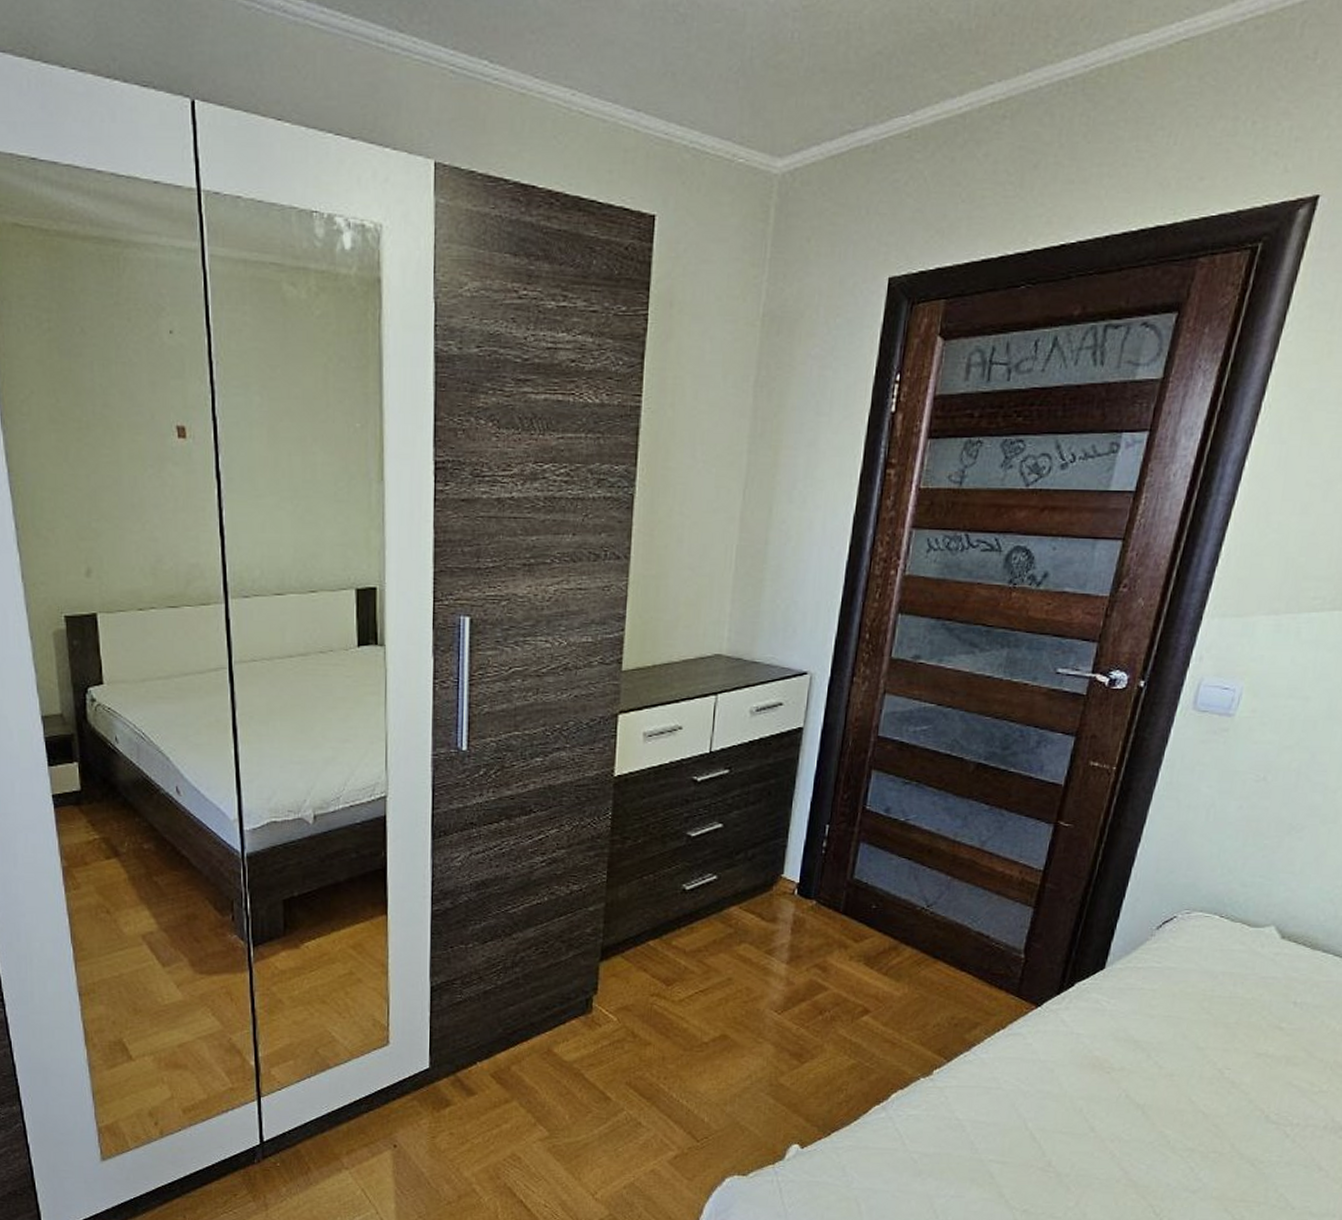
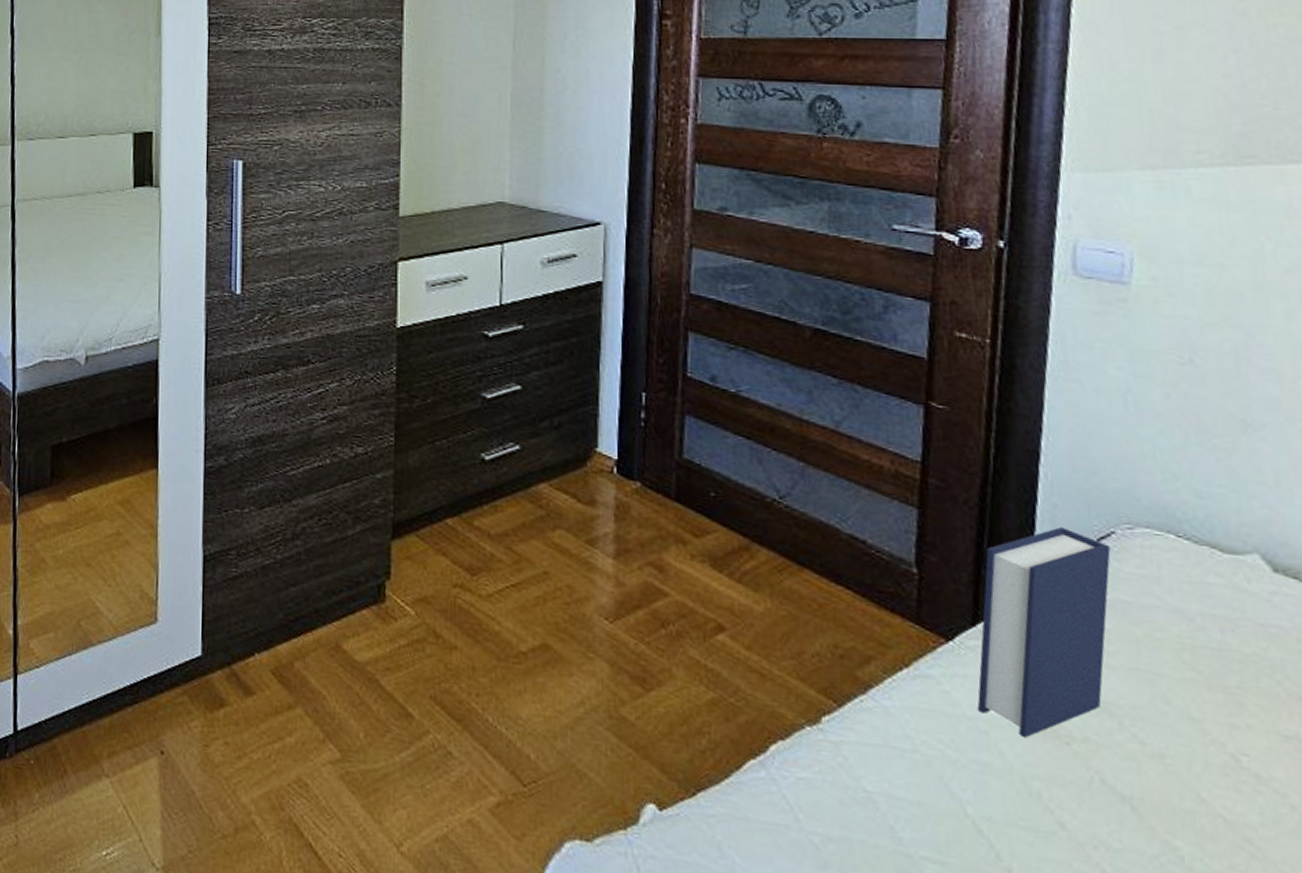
hardback book: none [1050,915,1171,1072] -> present [978,527,1111,738]

